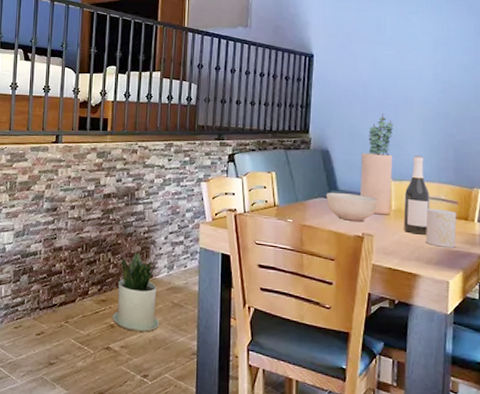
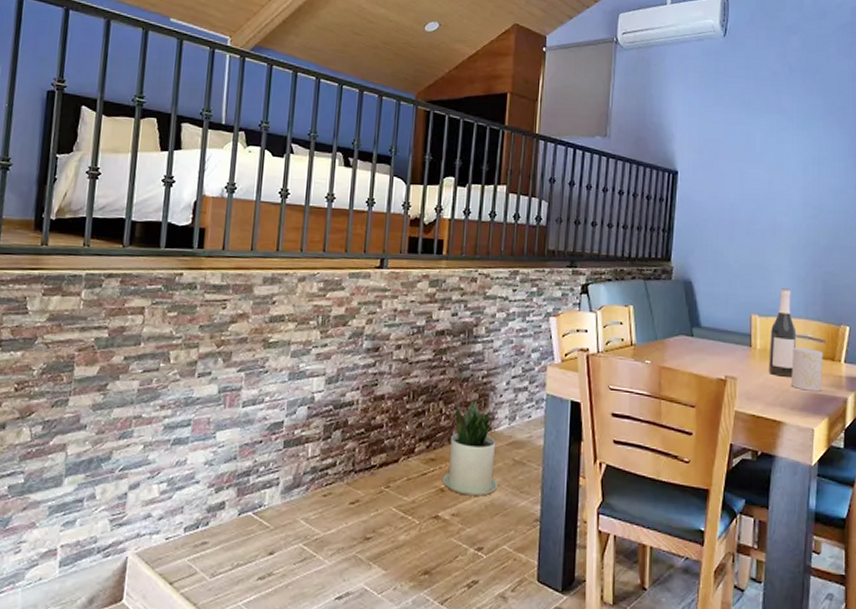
bowl: present [326,192,379,221] -> none [688,329,743,362]
vase: present [360,113,394,215] -> none [724,240,761,356]

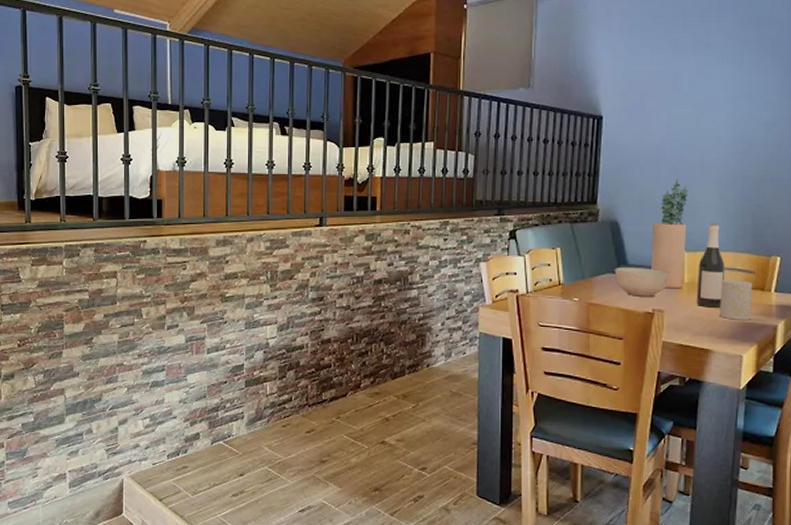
planter: present [442,400,499,496] -> none [386,341,438,424]
bowl: none [688,329,743,362] -> present [615,266,671,297]
vase: none [724,240,761,356] -> present [652,179,688,289]

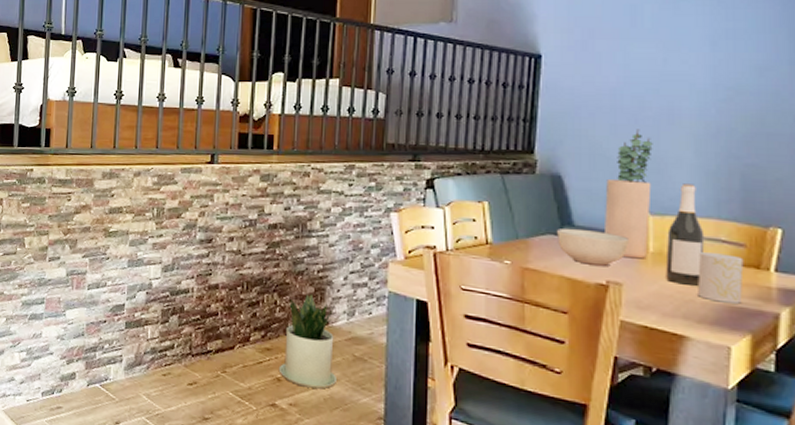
planter: none [386,341,438,424] -> present [278,294,338,389]

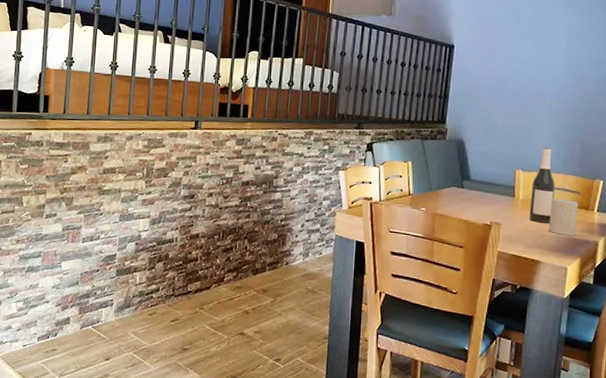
planter: present [278,294,338,389] -> none [247,239,294,318]
bowl: present [557,228,630,266] -> none [459,181,508,210]
vase: present [605,129,653,259] -> none [491,105,526,205]

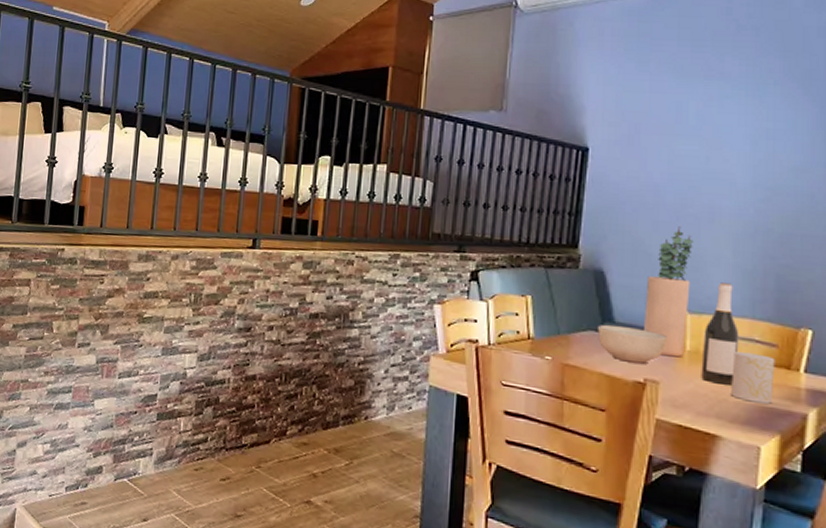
bowl: none [459,181,508,210] -> present [598,324,668,364]
vase: none [491,105,526,205] -> present [644,226,693,358]

